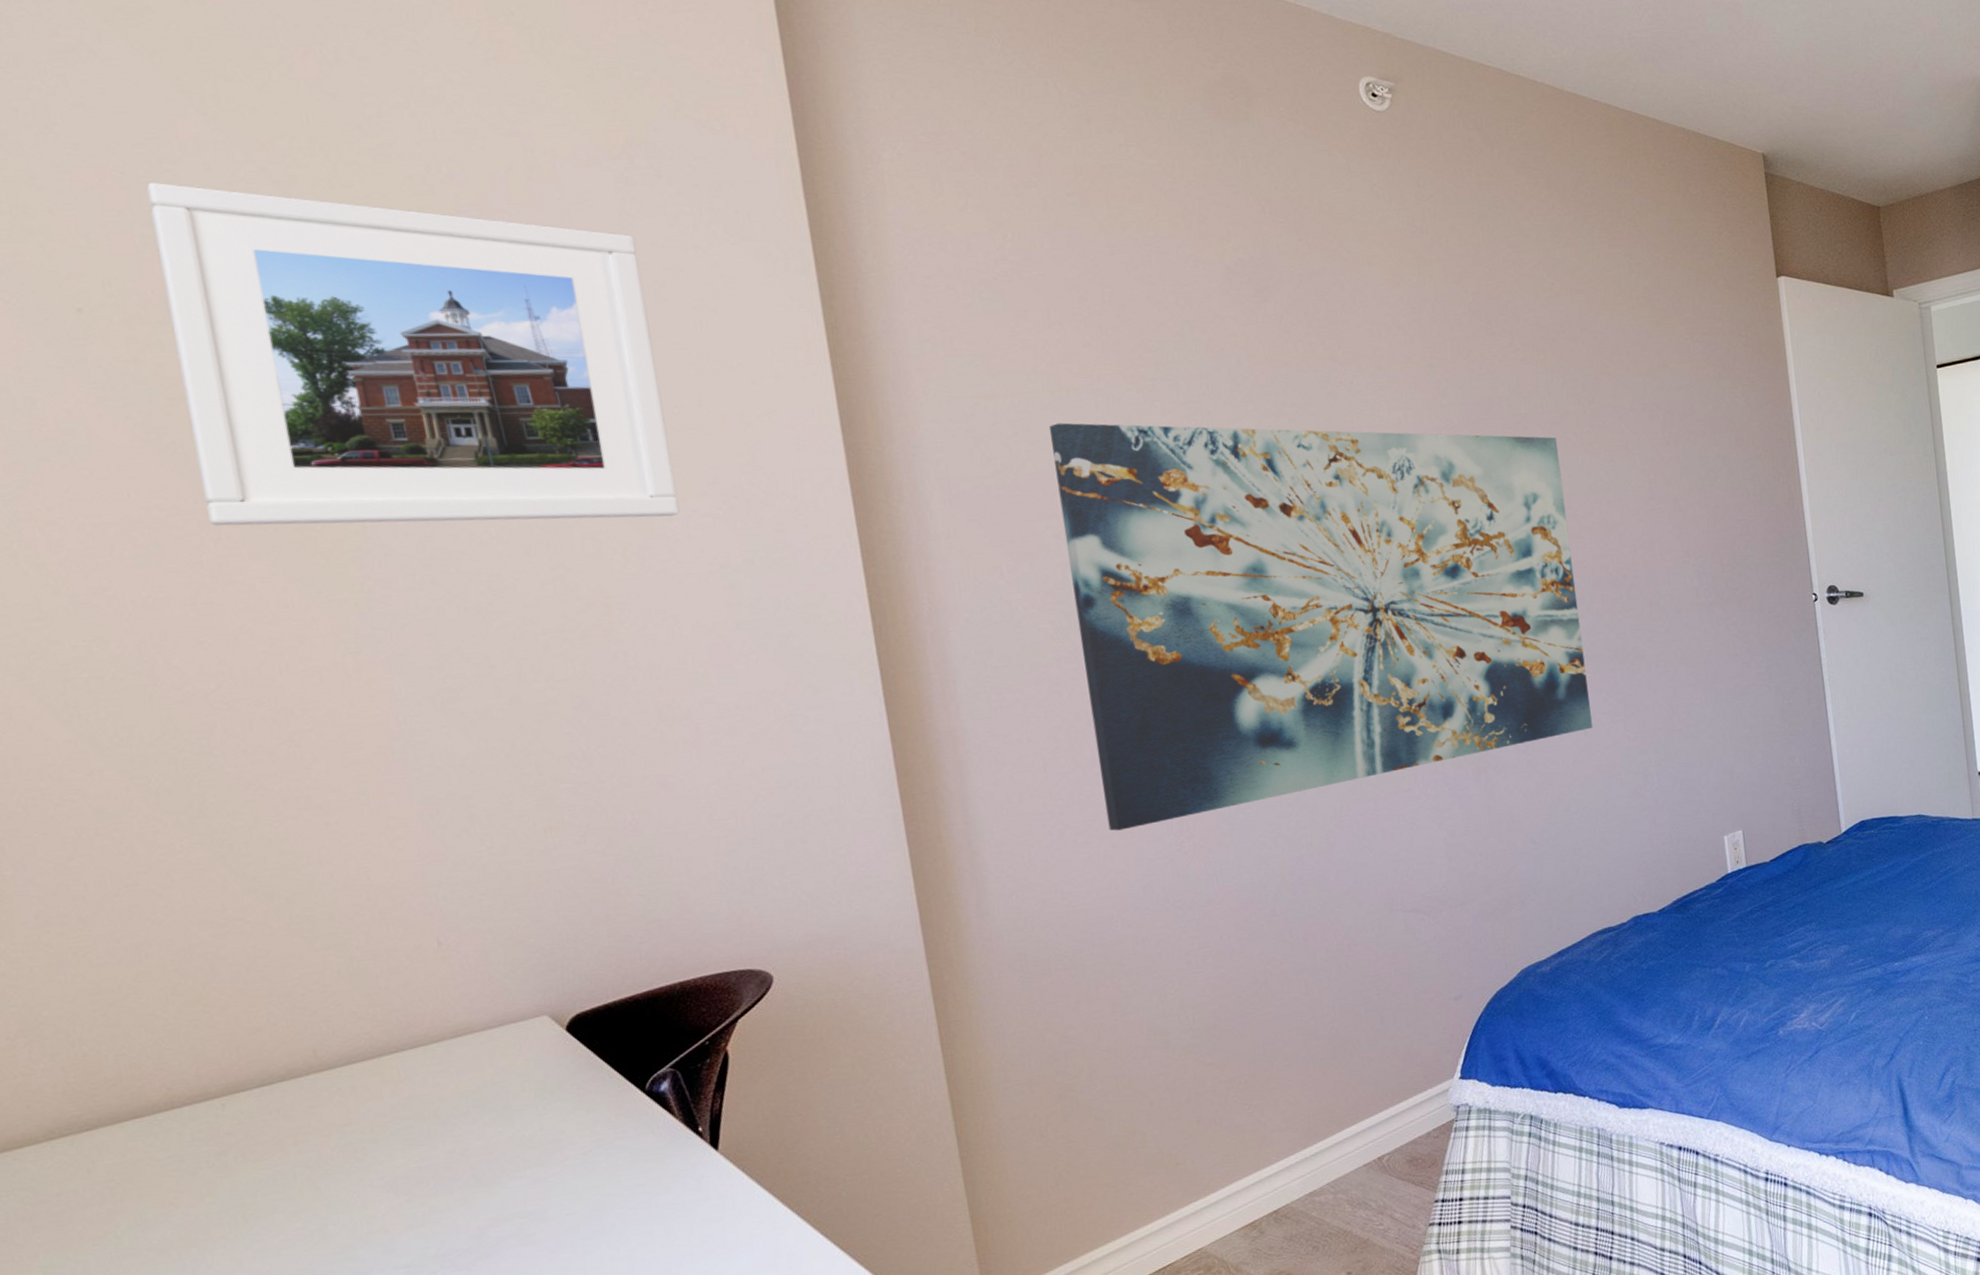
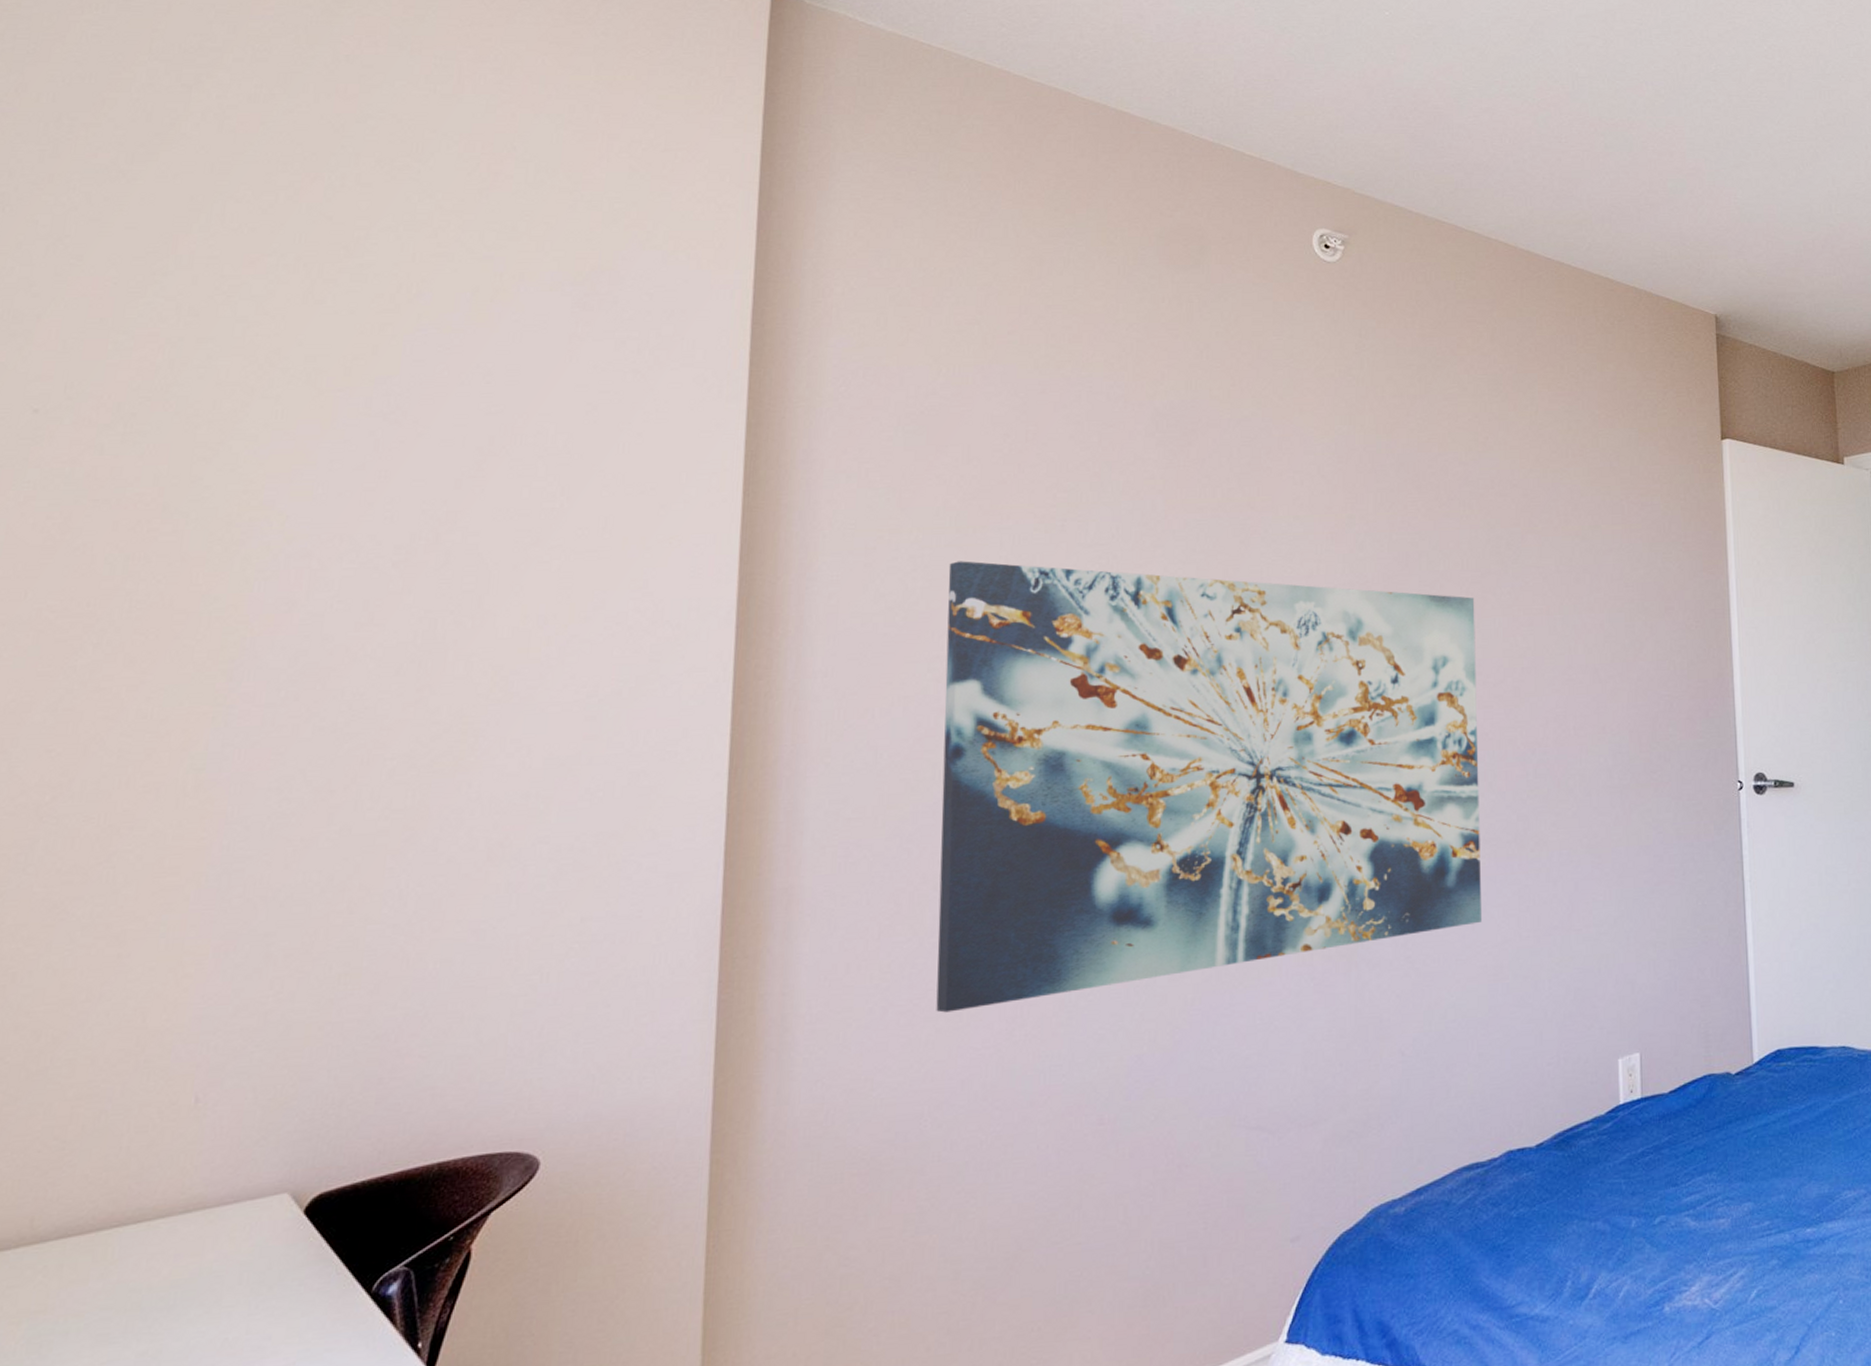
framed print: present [145,182,680,526] -> none [94,292,578,641]

